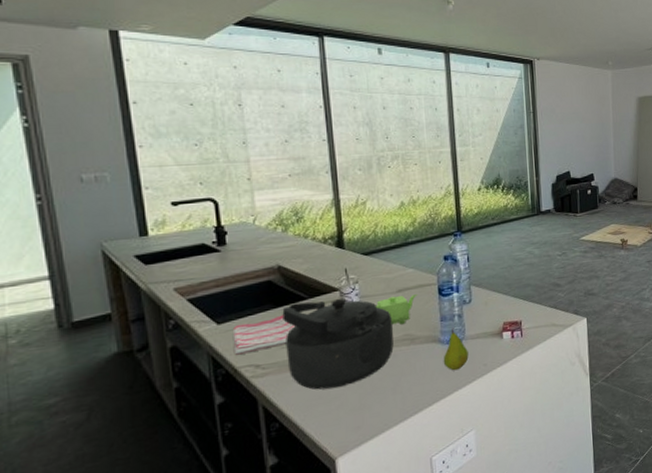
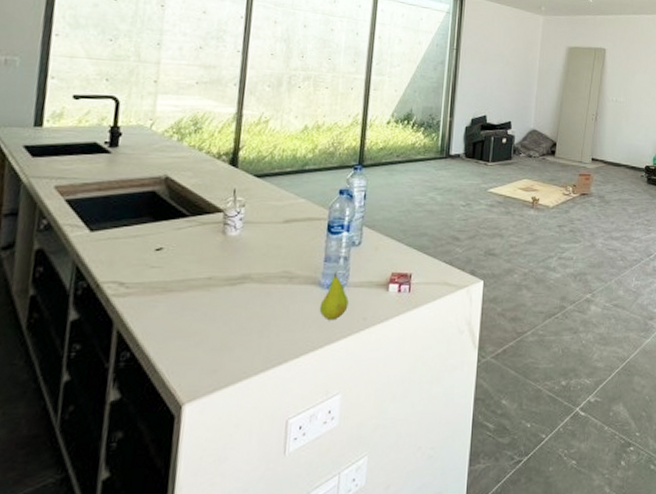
dish towel: present [232,314,296,355] -> none [100,230,171,268]
kettle: present [282,299,394,390] -> none [153,219,273,321]
teapot: present [376,294,417,325] -> none [259,226,305,259]

